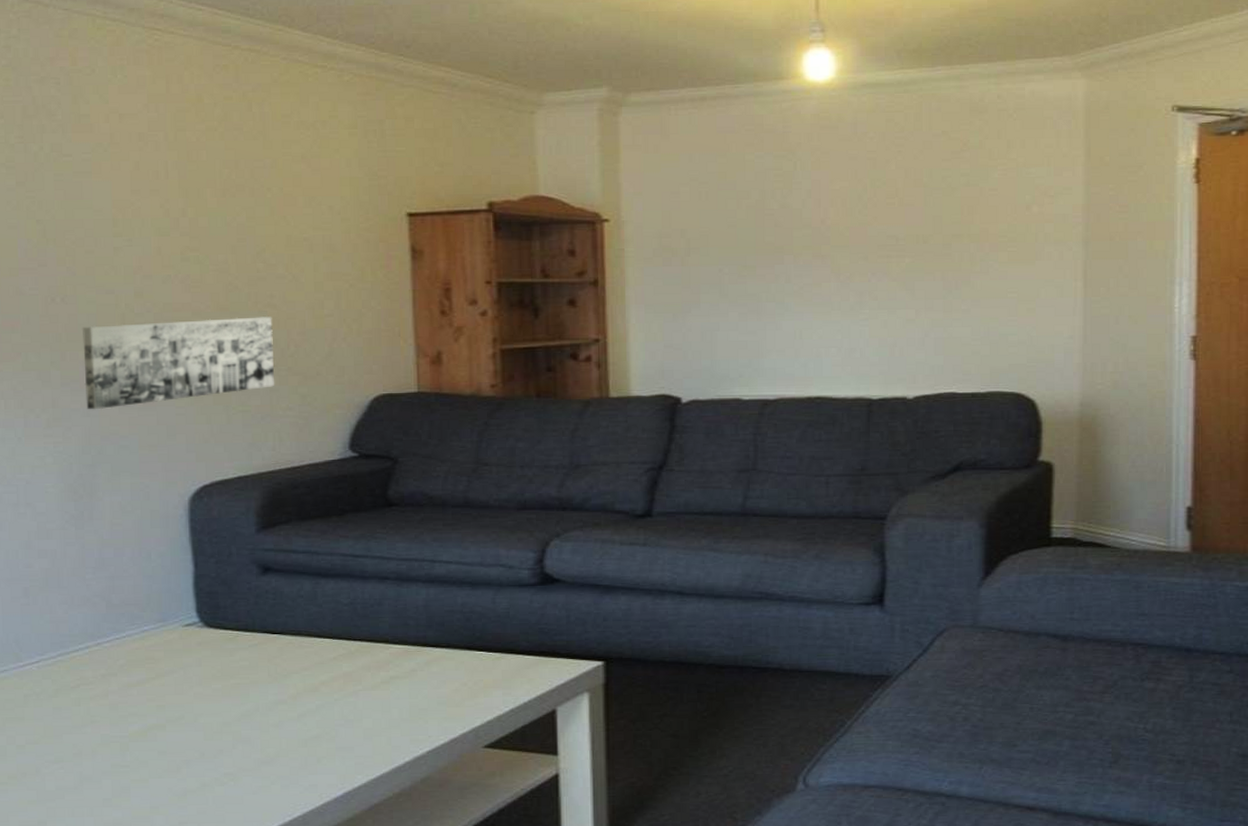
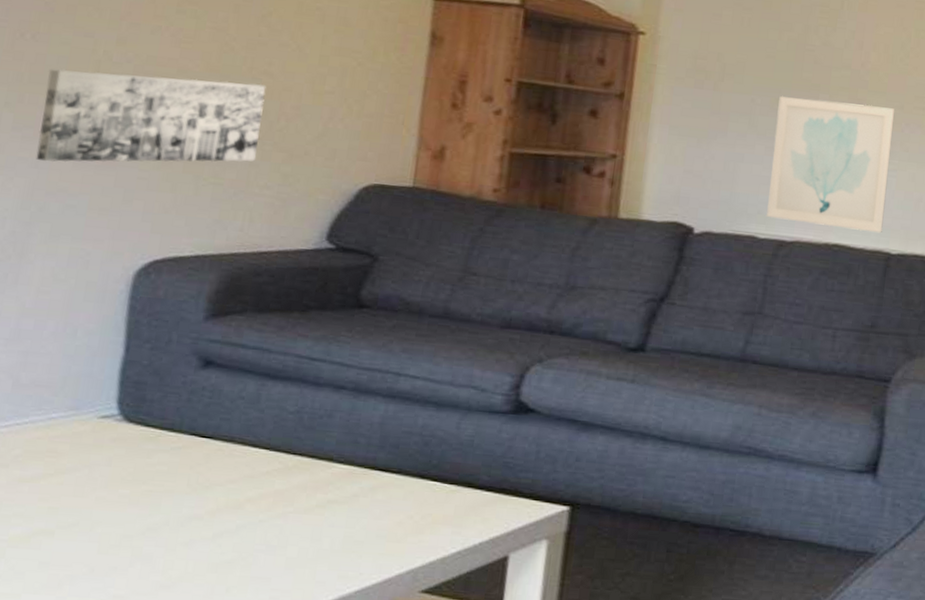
wall art: none [746,260,861,382] -> present [767,96,895,234]

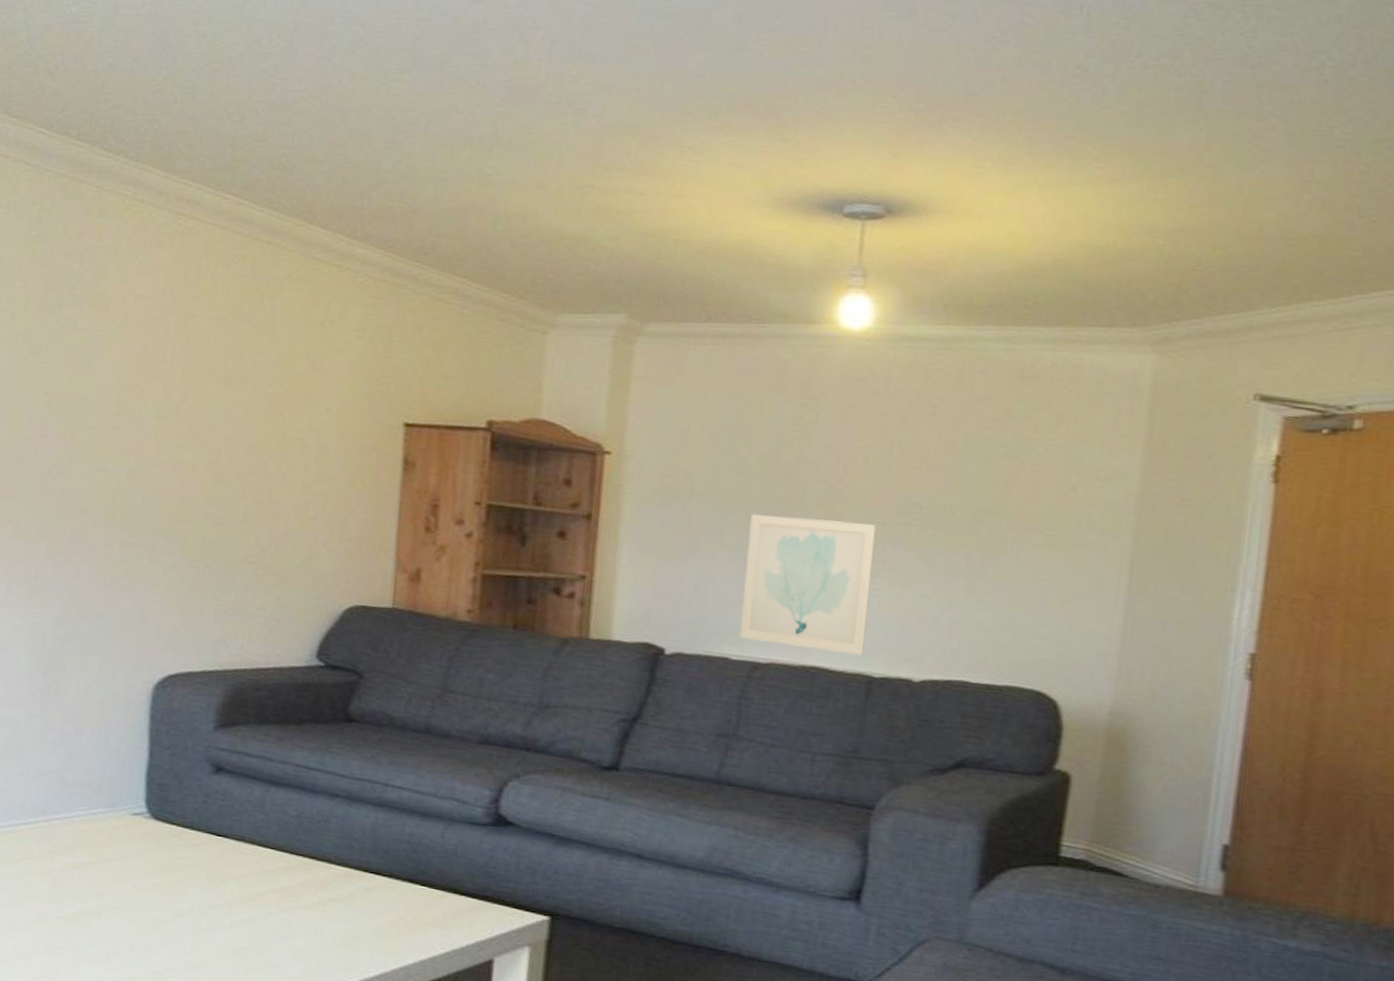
wall art: present [36,69,266,163] -> none [67,501,257,586]

